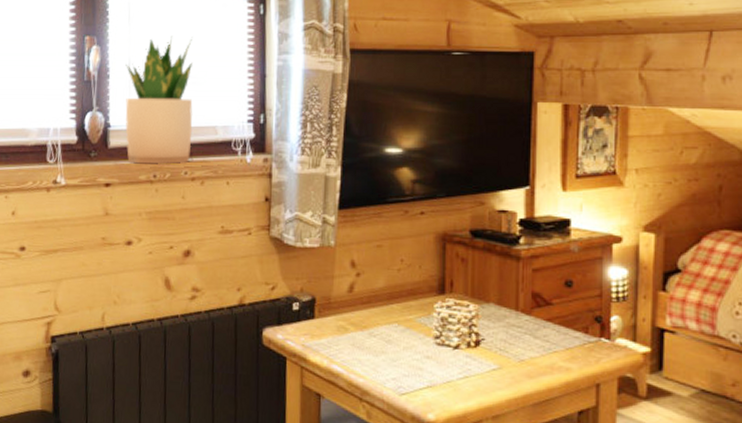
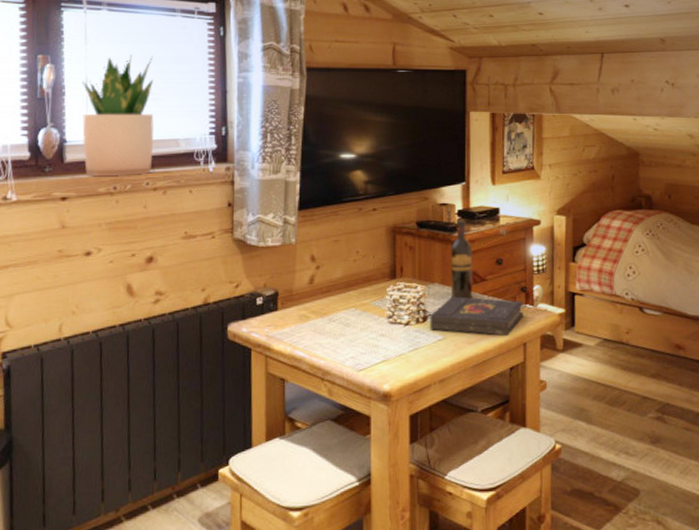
book: none [483,320,597,373] -> present [430,296,523,336]
wine bottle: none [509,229,537,325] -> present [451,218,473,299]

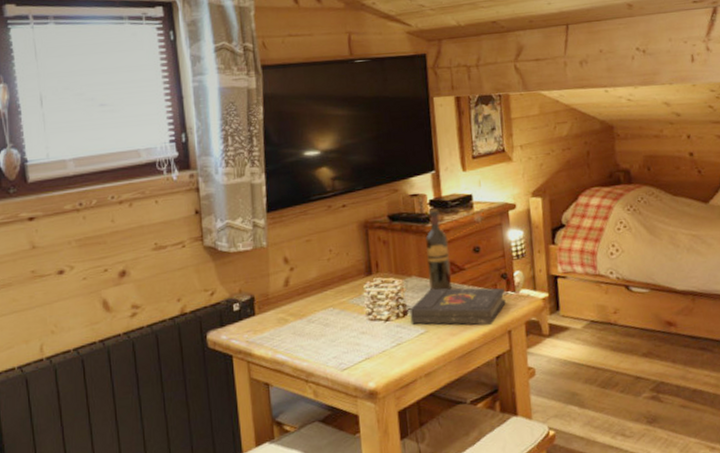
planter: present [82,54,154,177] -> none [37,67,116,195]

